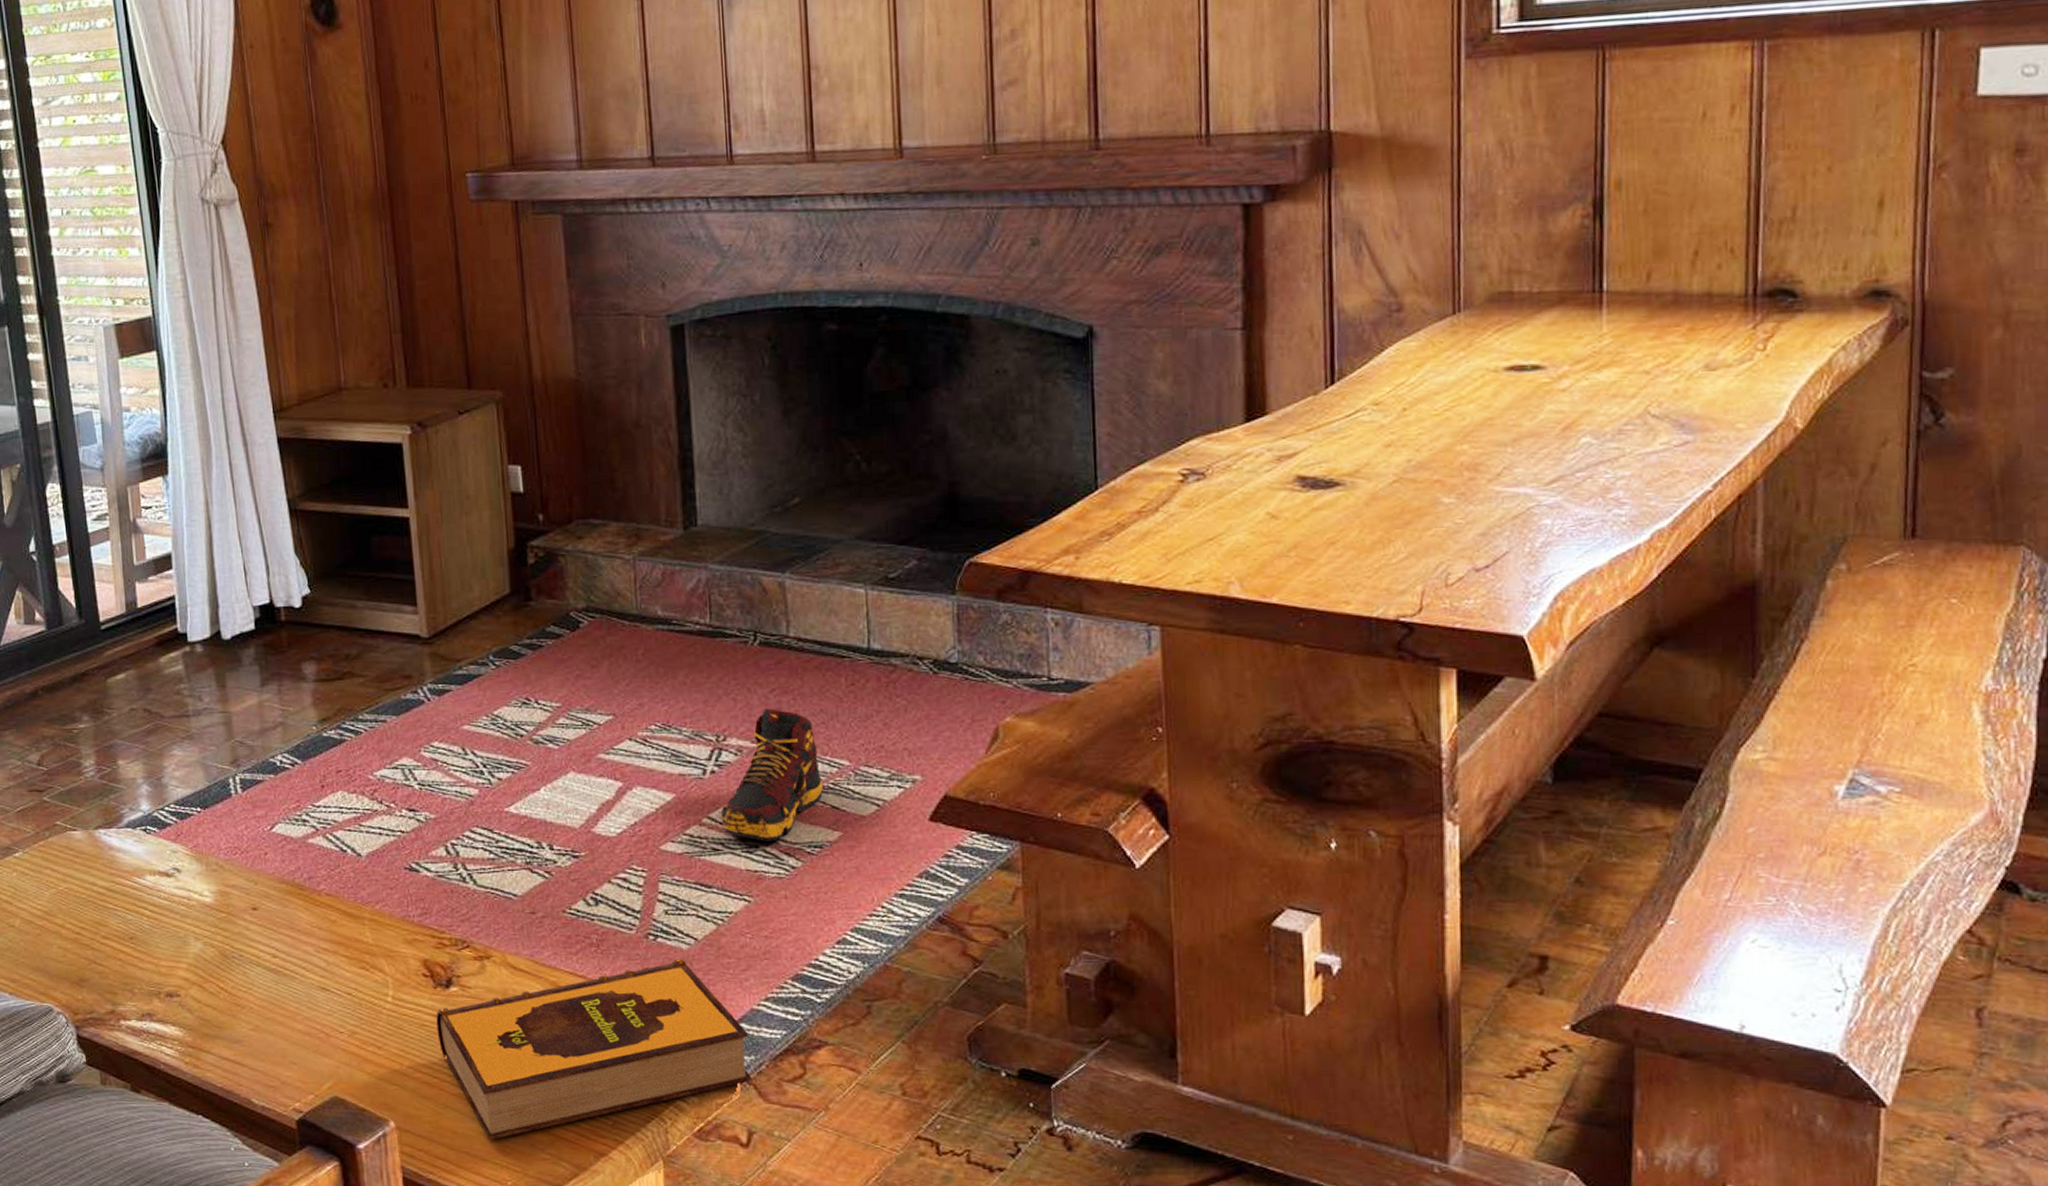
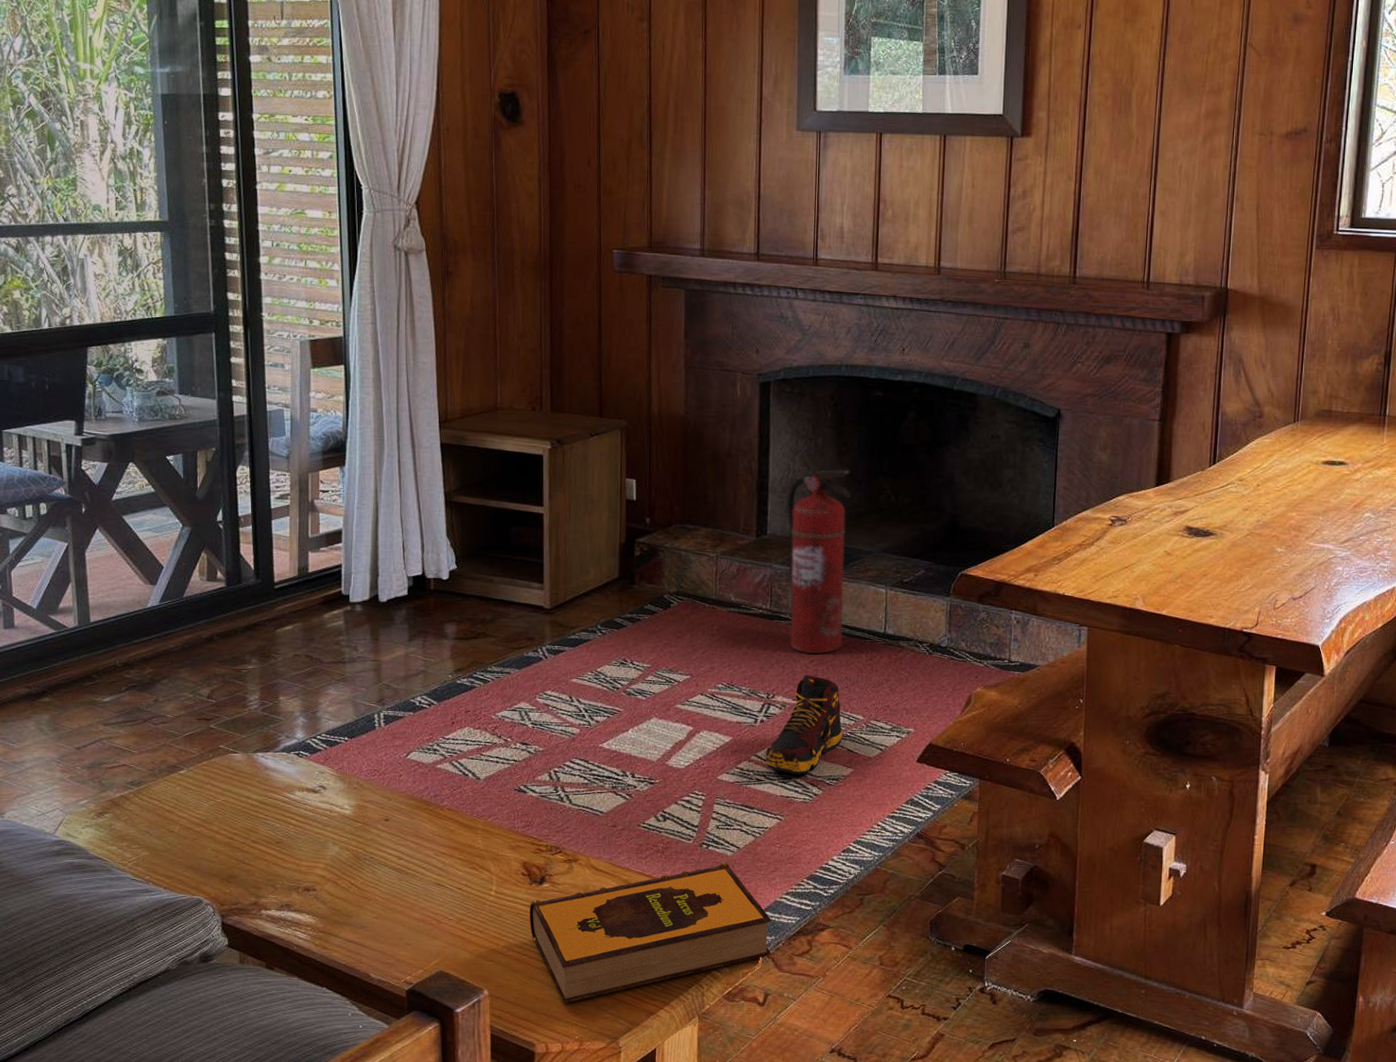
fire extinguisher: none [719,432,812,680] -> present [786,469,851,654]

